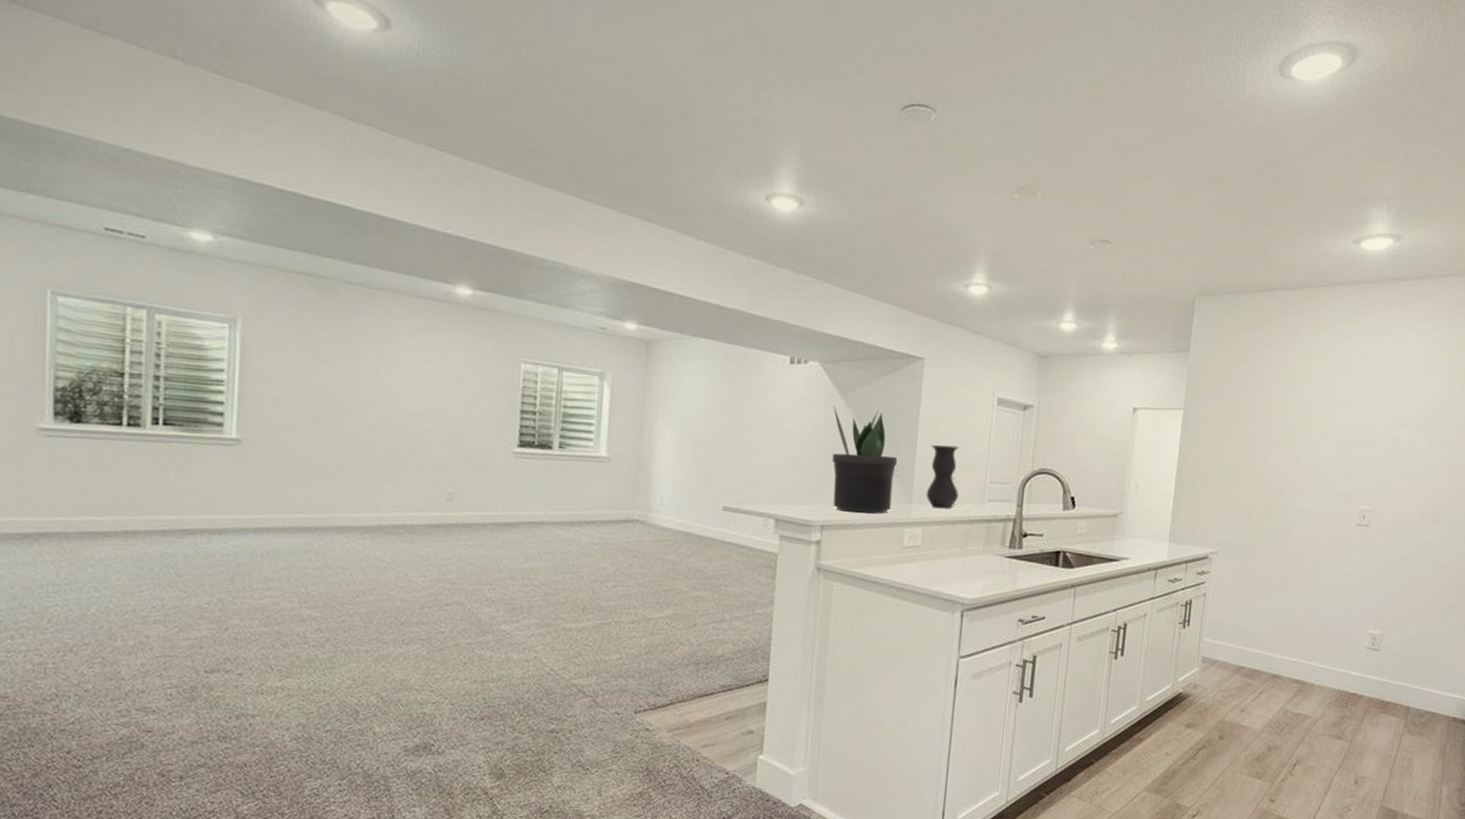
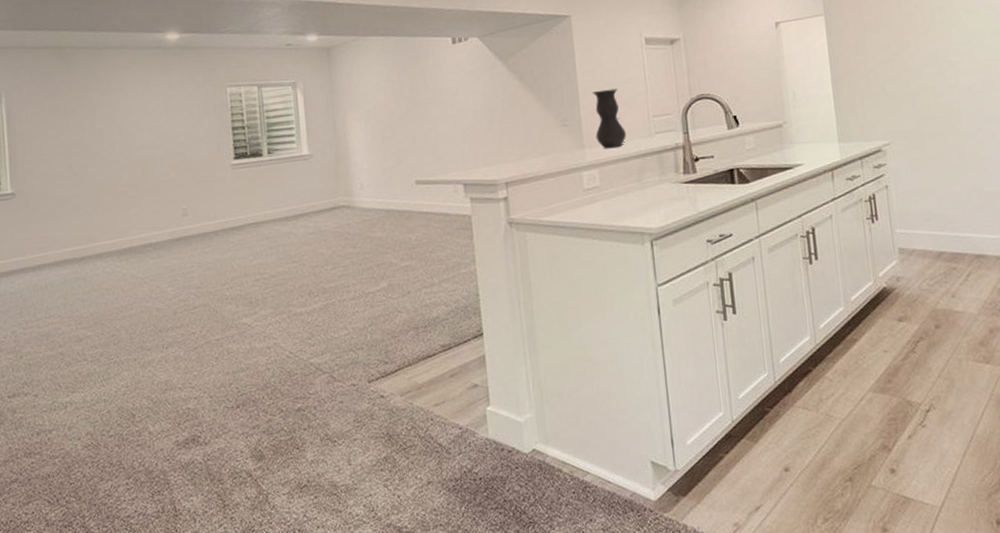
planter: present [832,405,898,514] -> none [497,69,566,167]

